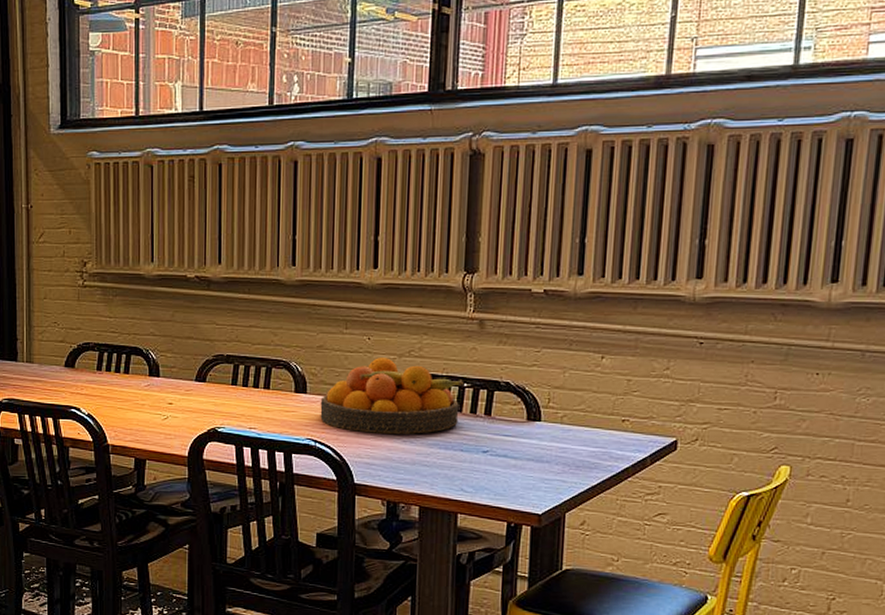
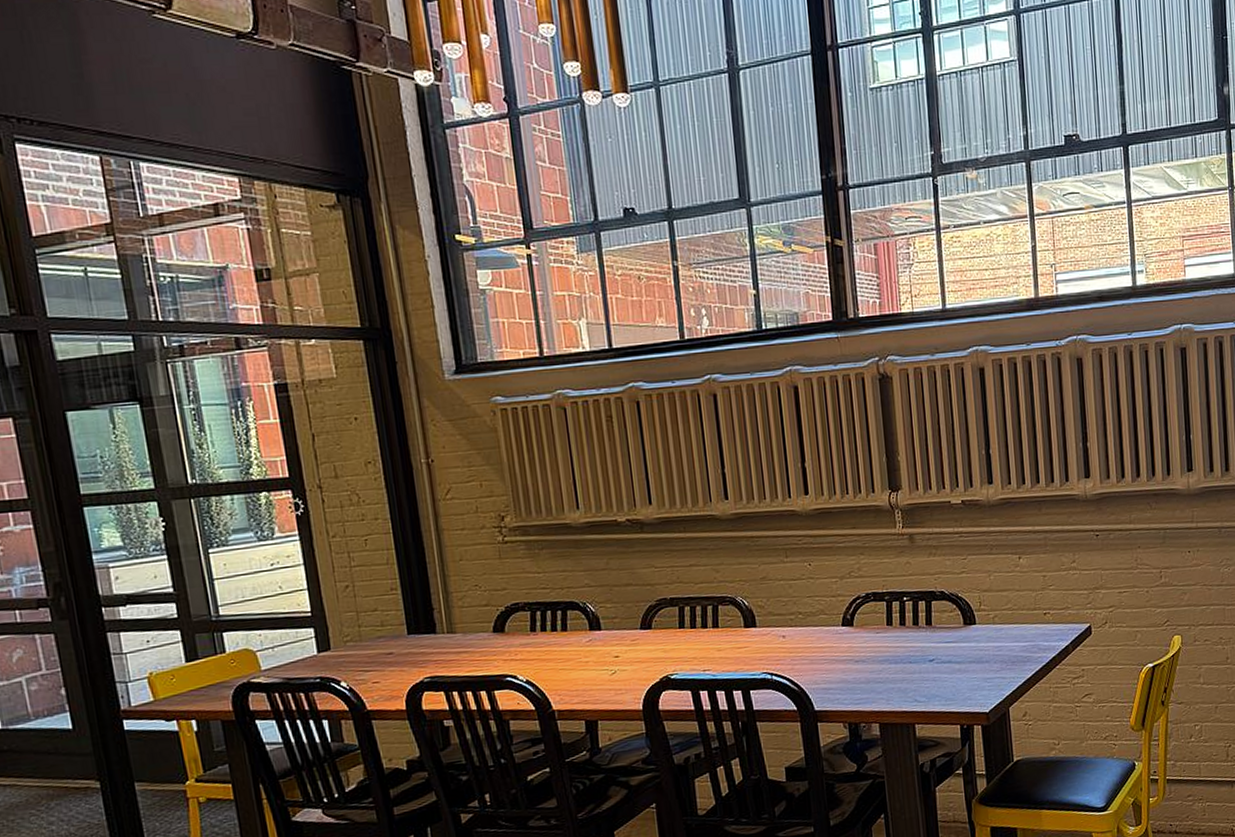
fruit bowl: present [320,358,463,434] -> none [771,581,904,659]

